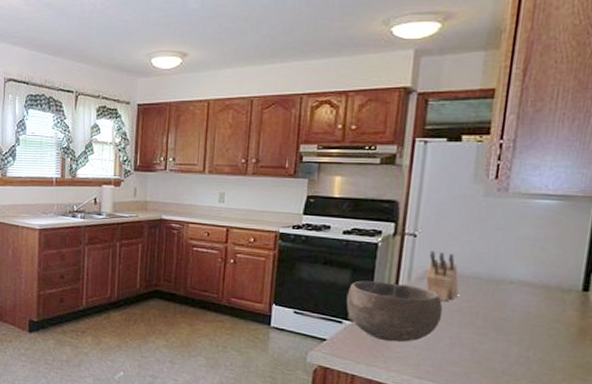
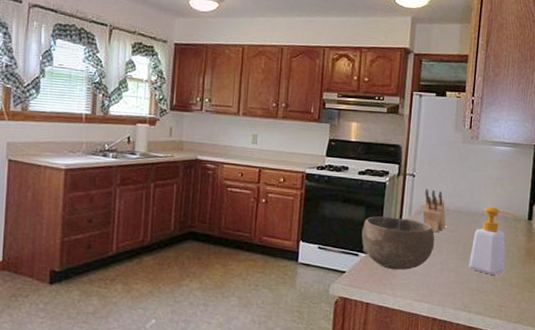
soap bottle: none [490,273,569,356] -> present [469,207,520,275]

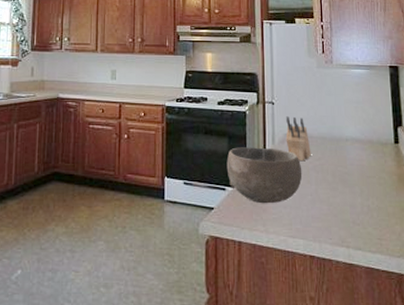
soap bottle: present [469,207,520,275] -> none [340,132,385,204]

